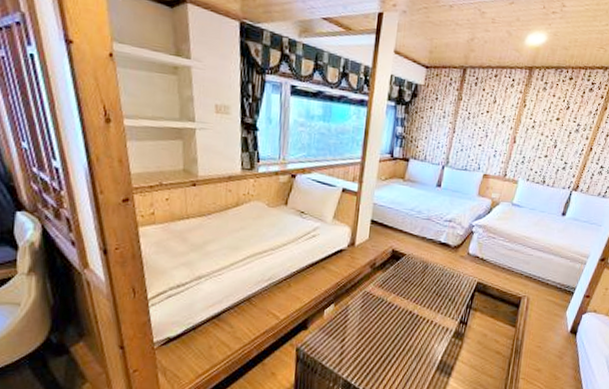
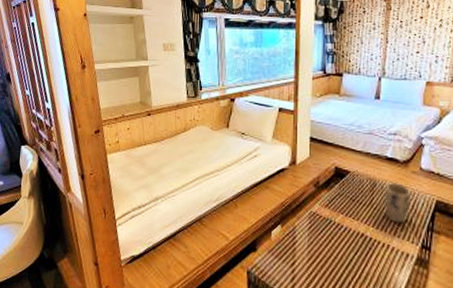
plant pot: none [432,265,457,302] -> present [384,183,411,224]

